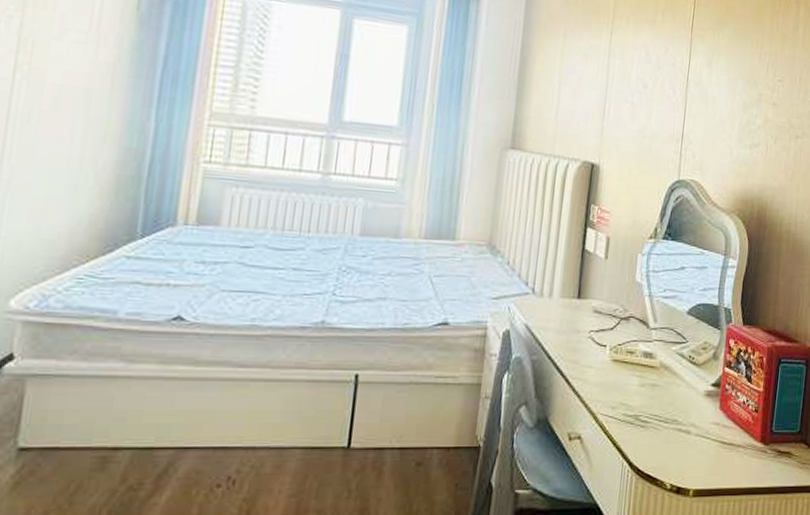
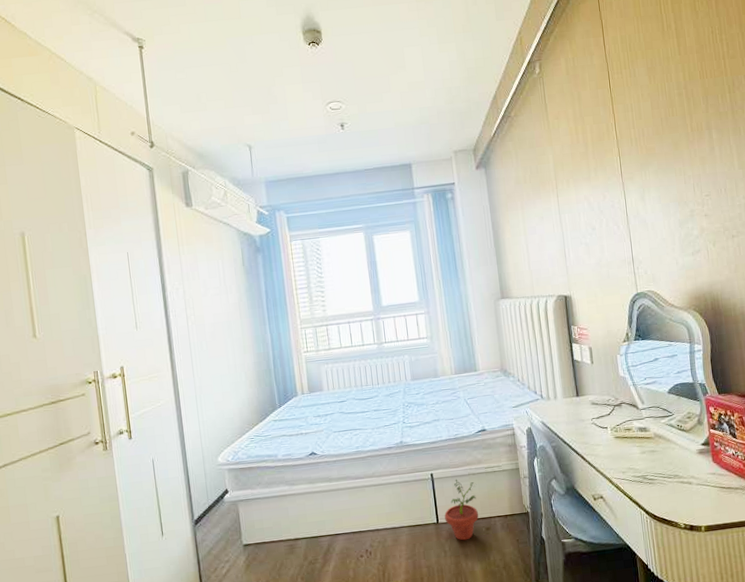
potted plant: none [360,387,416,478] -> present [444,479,479,541]

